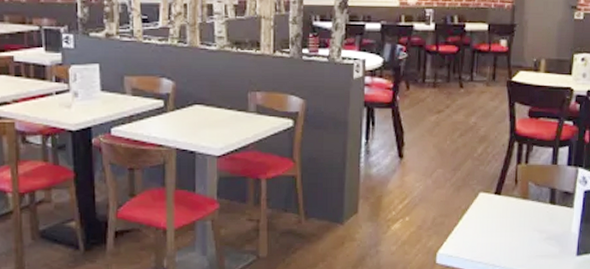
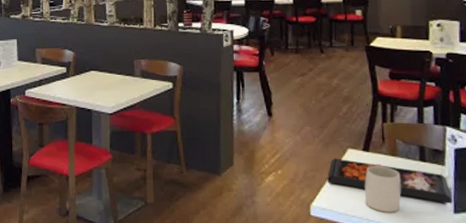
food tray: none [456,202,576,246] -> present [327,158,452,203]
mug: none [493,210,530,257] -> present [364,166,402,212]

